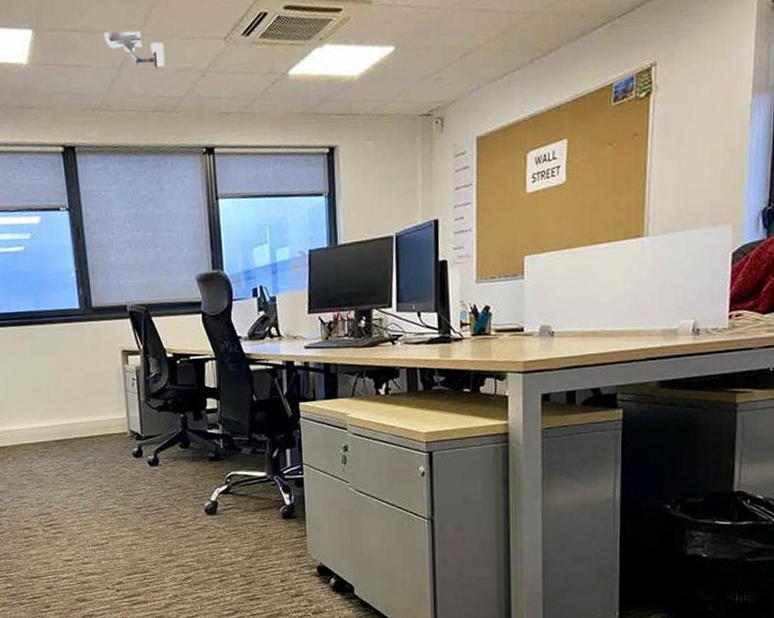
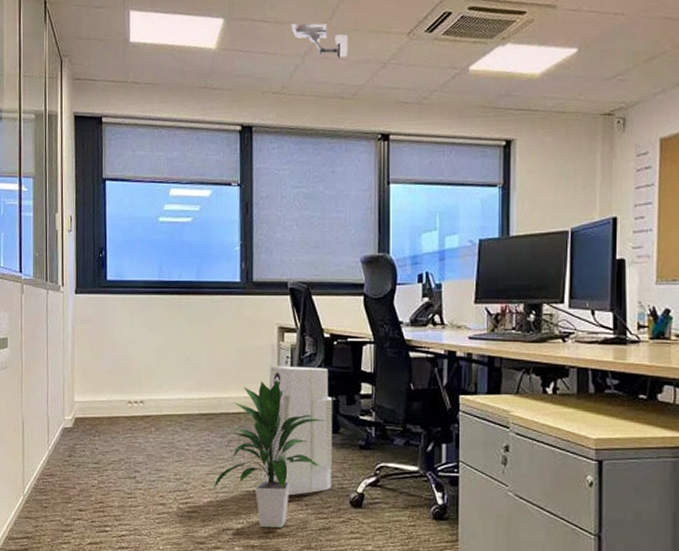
indoor plant: none [75,402,176,540] -> present [213,380,326,528]
air purifier: none [117,386,186,510] -> present [262,365,333,496]

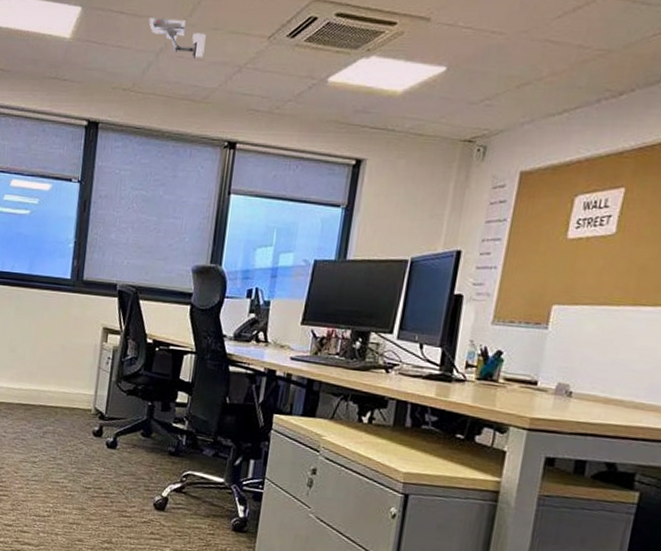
indoor plant: present [213,380,326,528] -> none [24,379,140,520]
air purifier: present [262,365,333,496] -> none [72,365,149,492]

